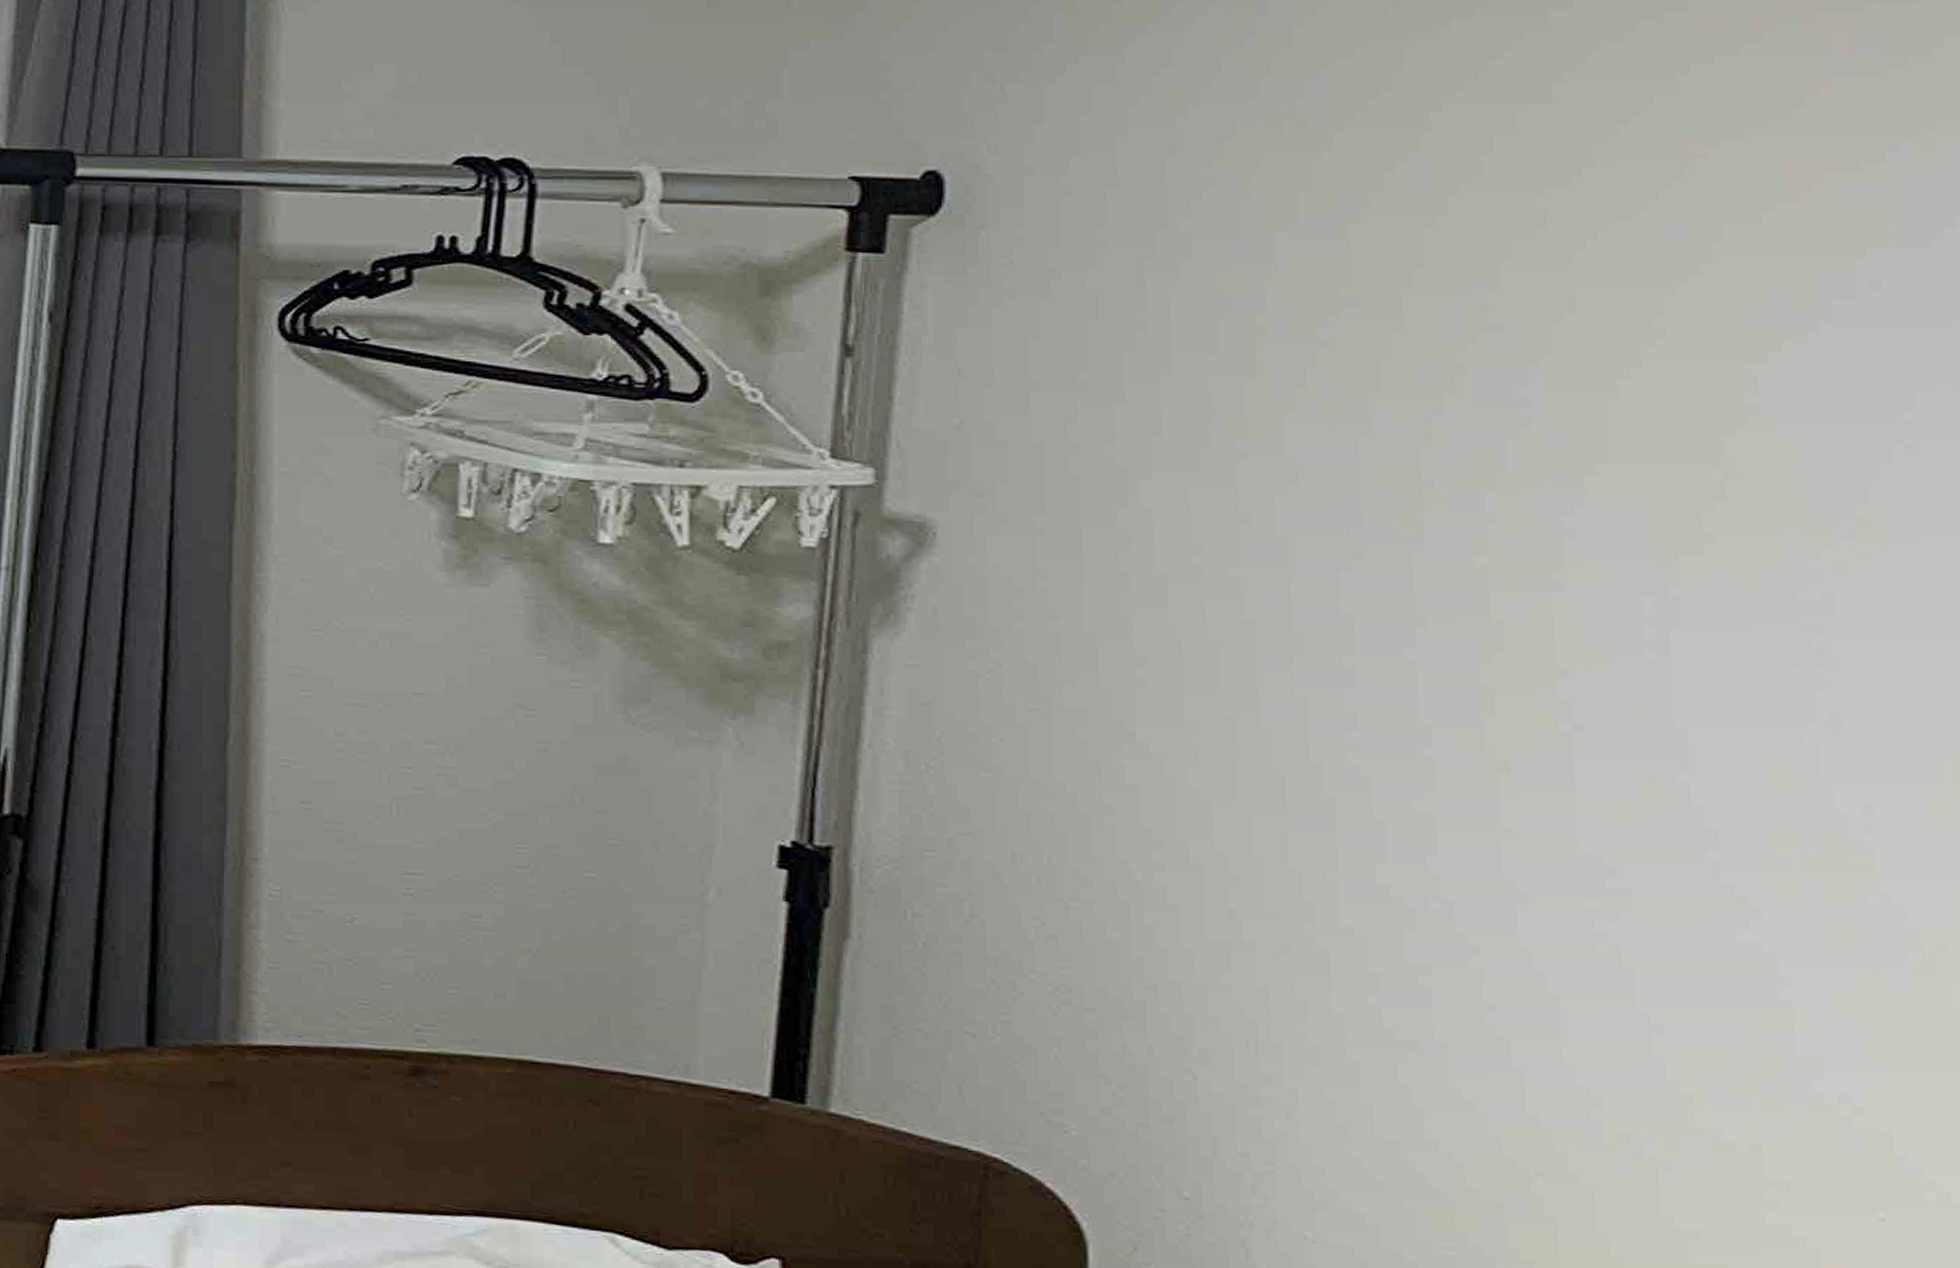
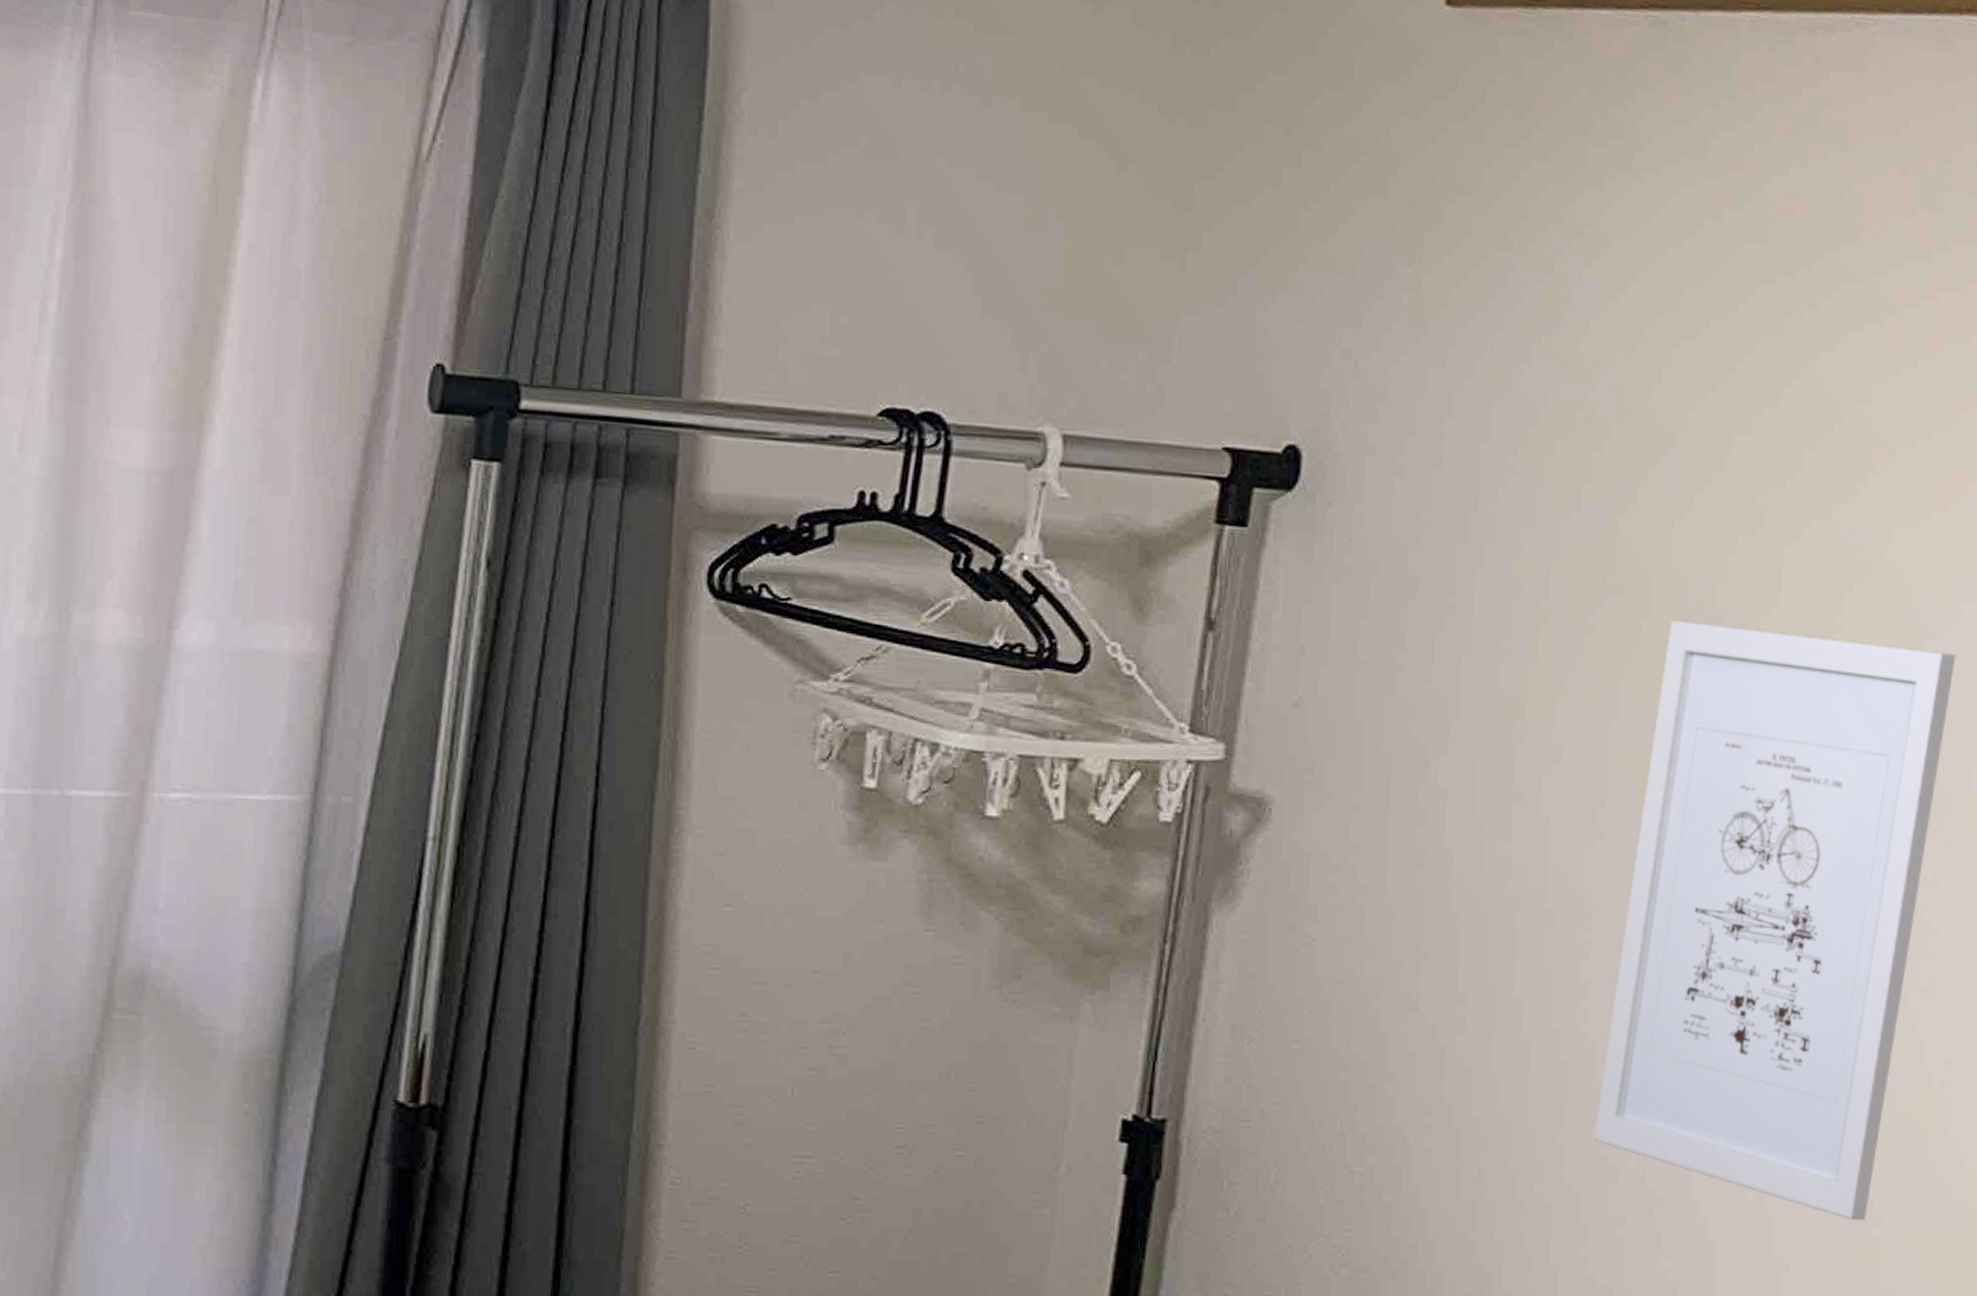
wall art: none [1379,329,1829,980] -> present [1594,619,1956,1221]

